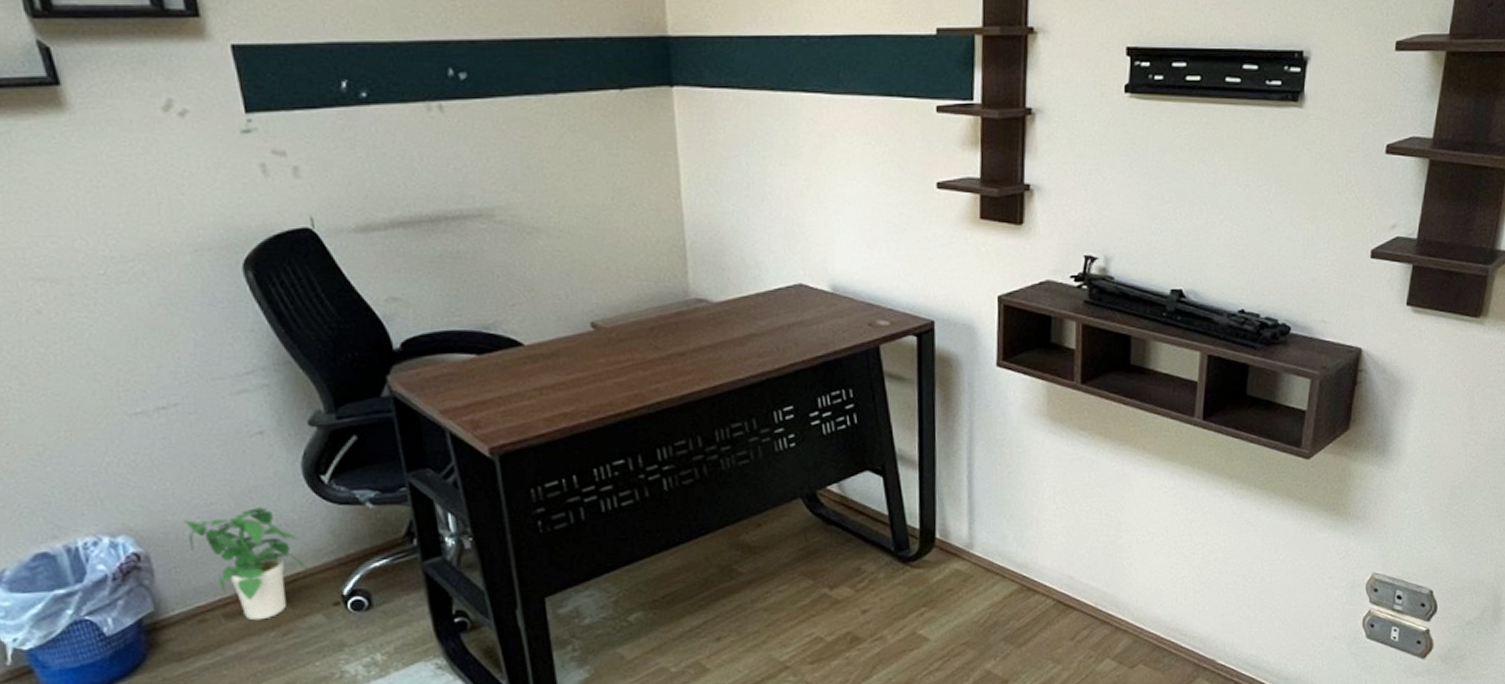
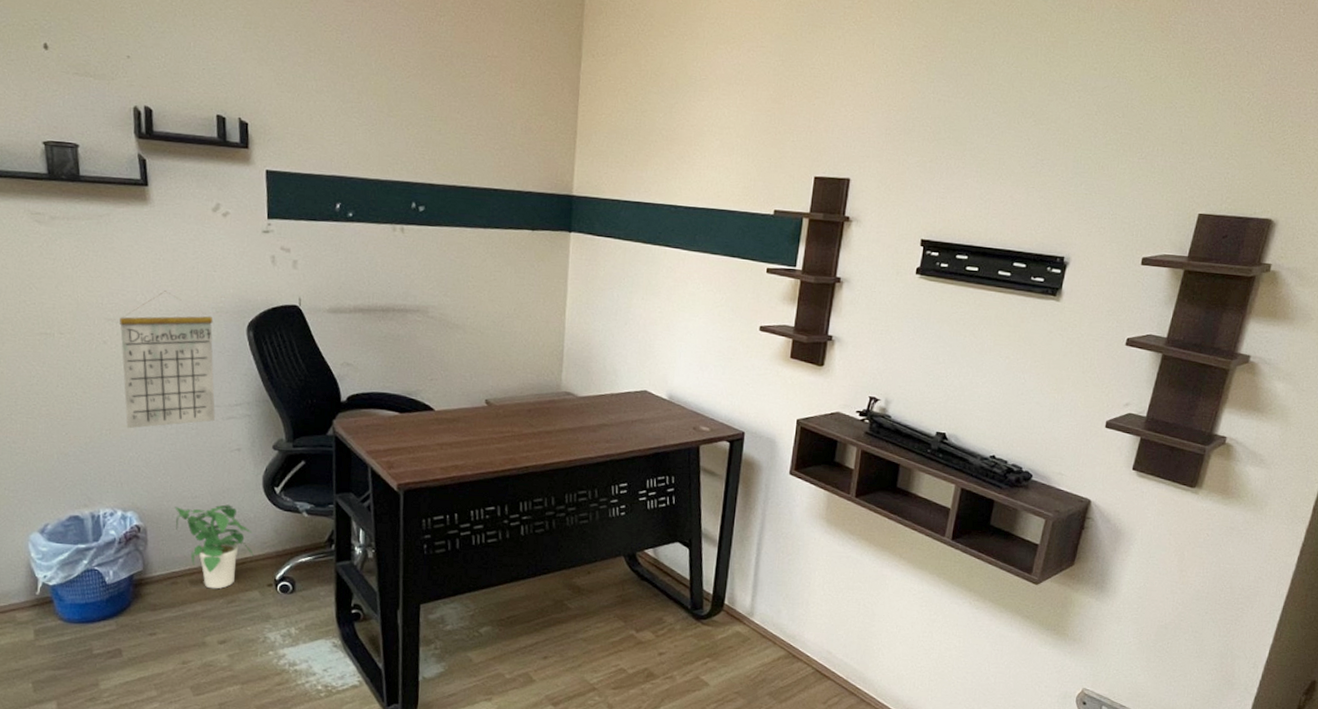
calendar: none [54,229,219,426] -> present [120,291,215,429]

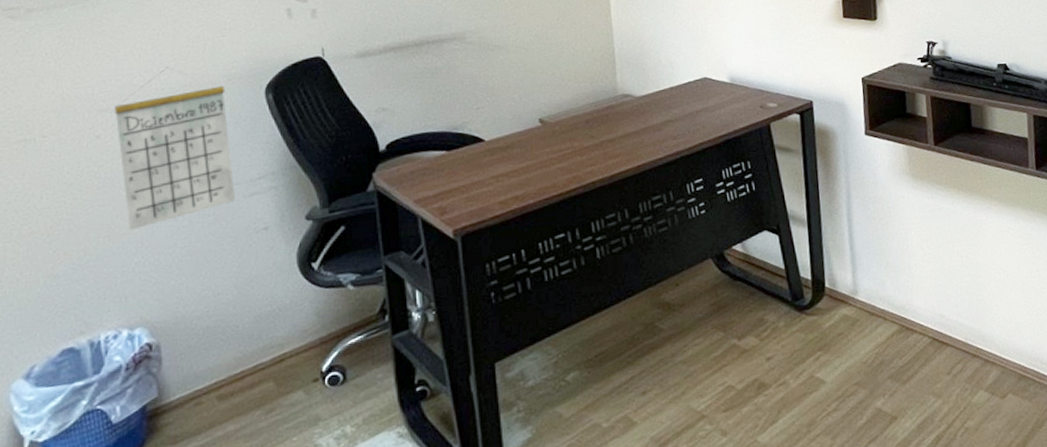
potted plant: present [175,504,254,589] -> none [193,294,293,401]

